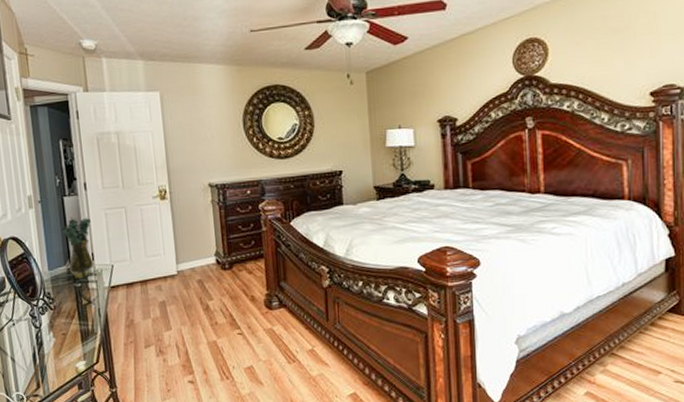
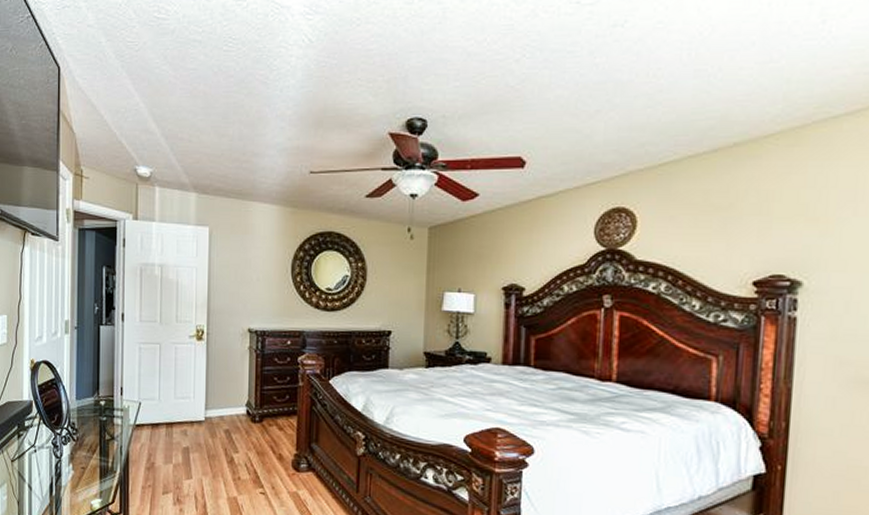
vase: present [62,216,94,279] -> none [94,347,124,413]

